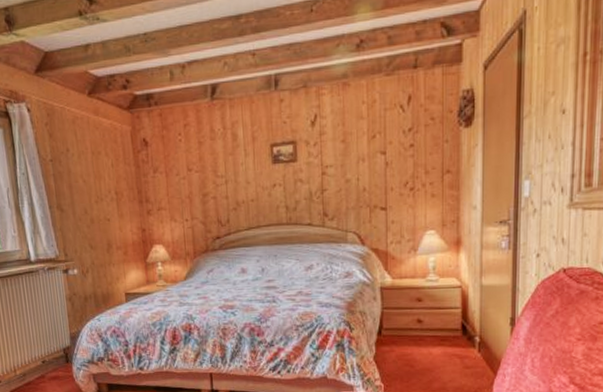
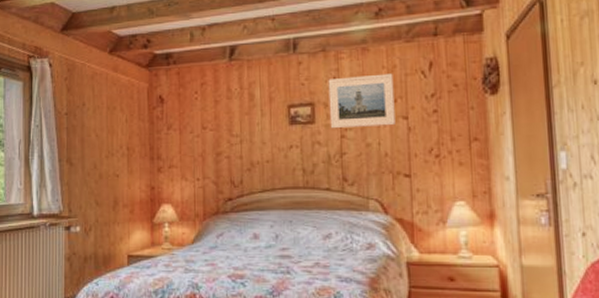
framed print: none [309,108,374,167] -> present [328,73,396,129]

